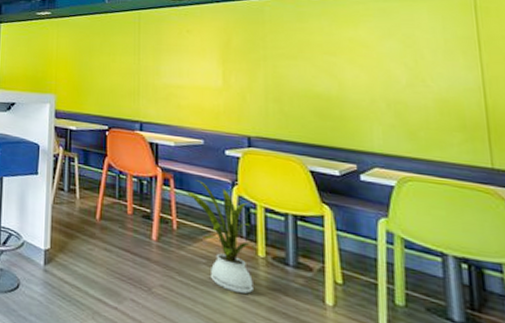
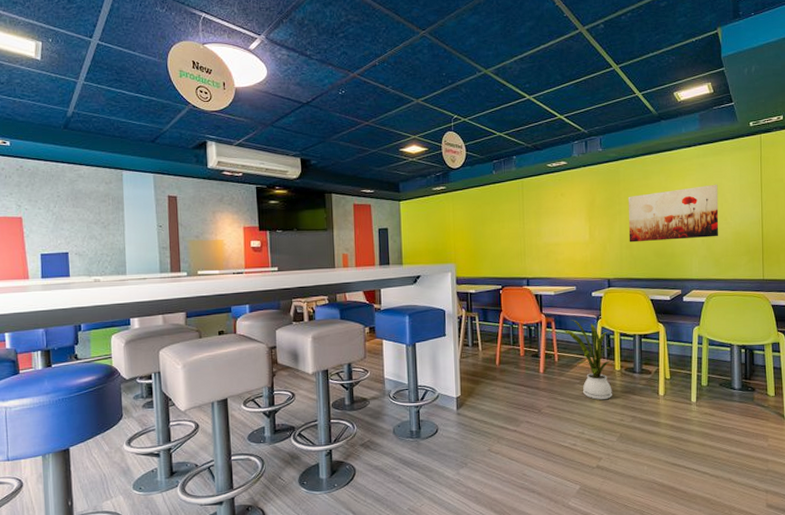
wall art: none [275,35,414,102] -> present [628,184,719,243]

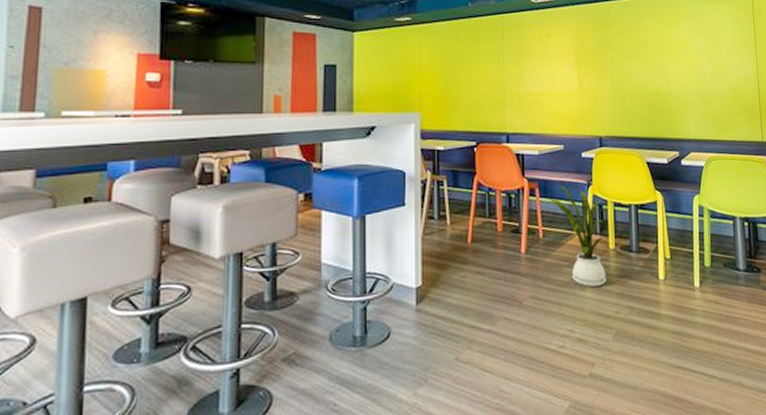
wall art: present [628,184,719,243] -> none [619,33,716,95]

